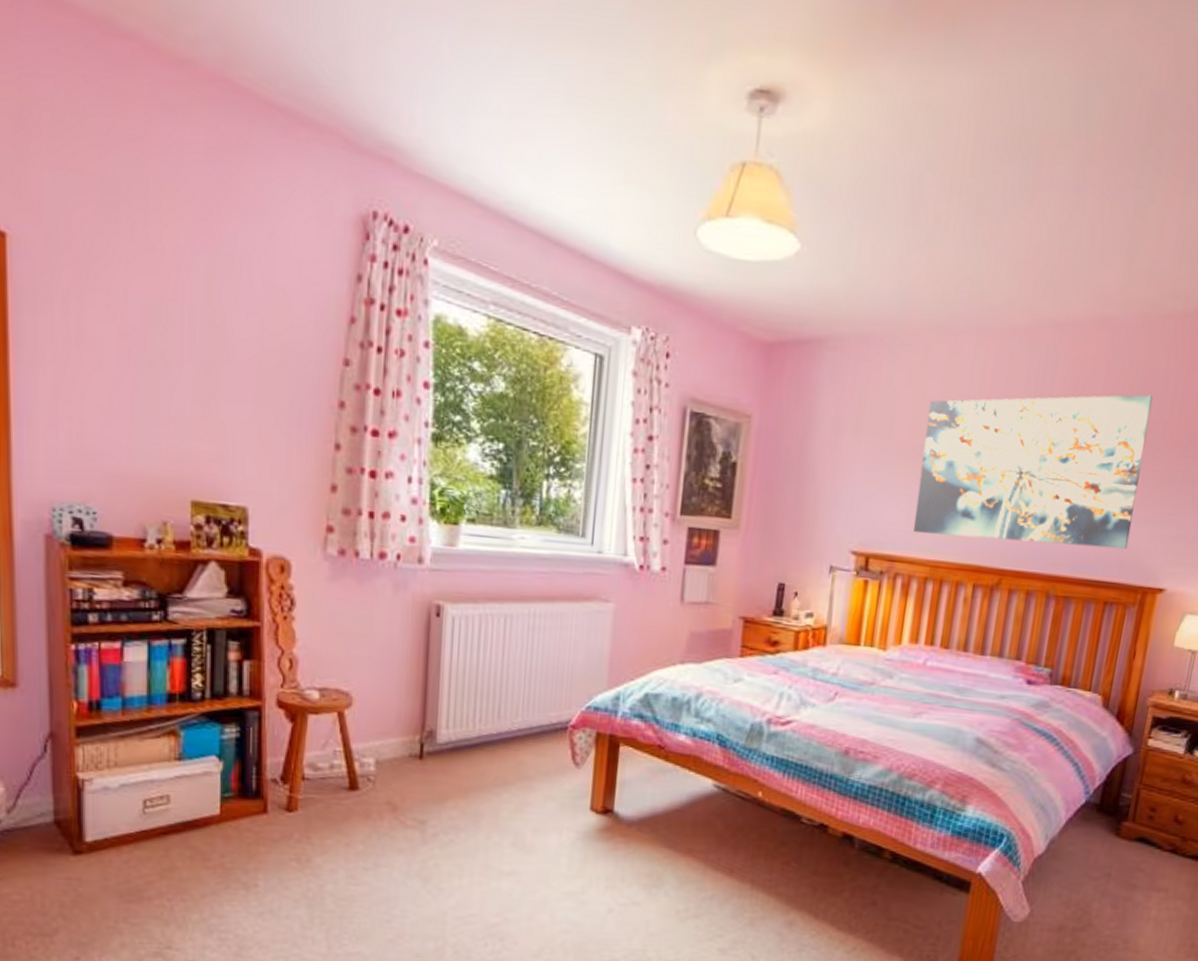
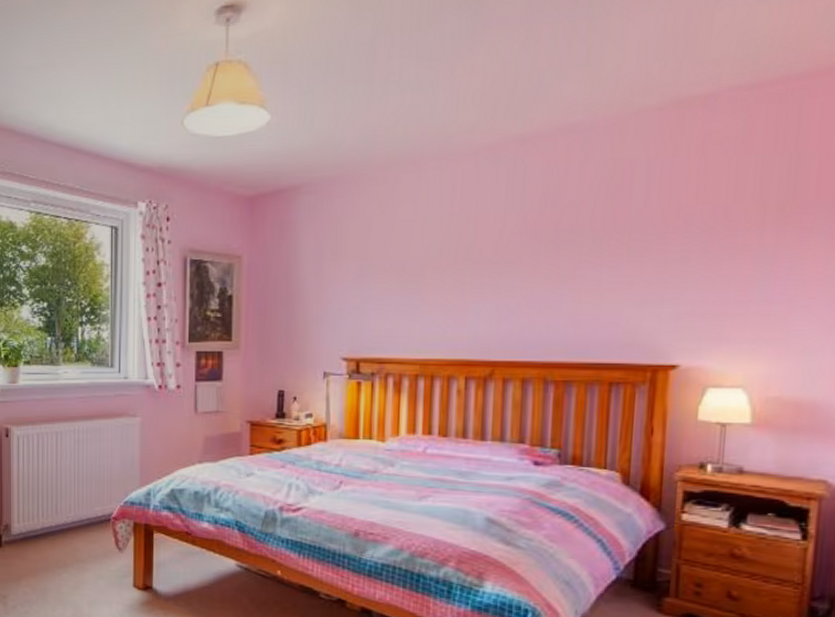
wall art: present [912,394,1154,549] -> none [398,185,636,337]

